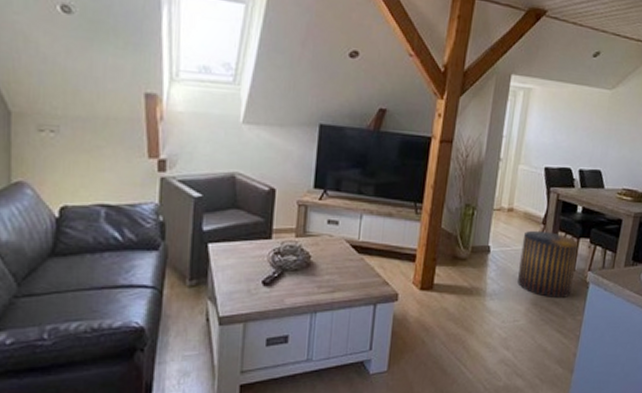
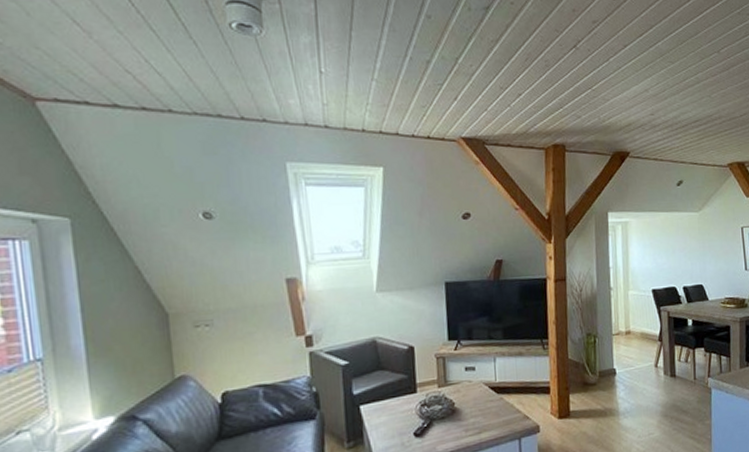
stool: present [518,230,579,299] -> none [643,347,696,408]

